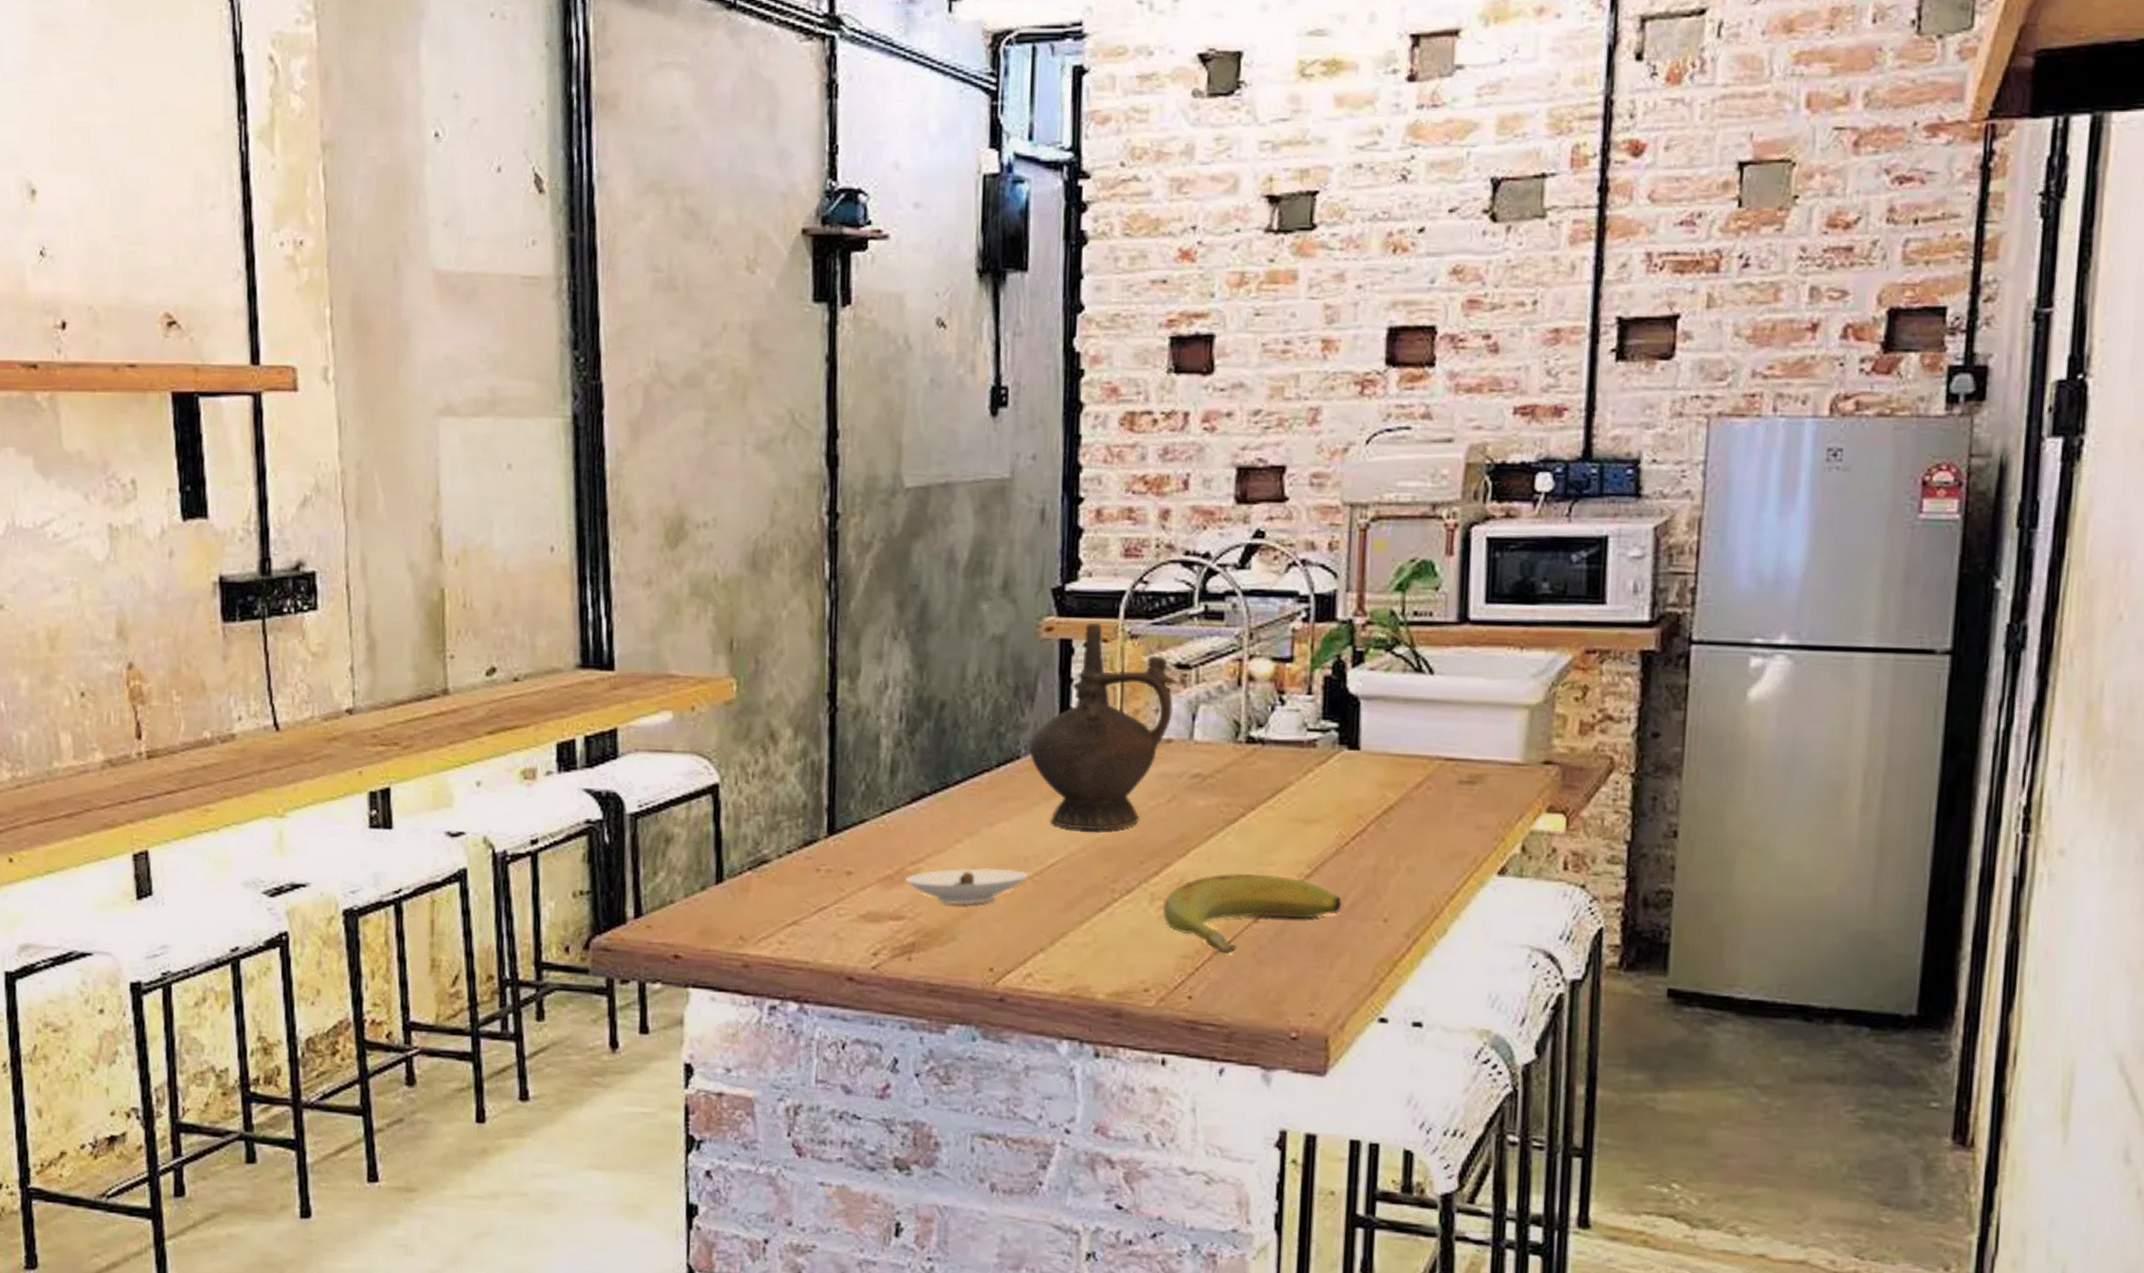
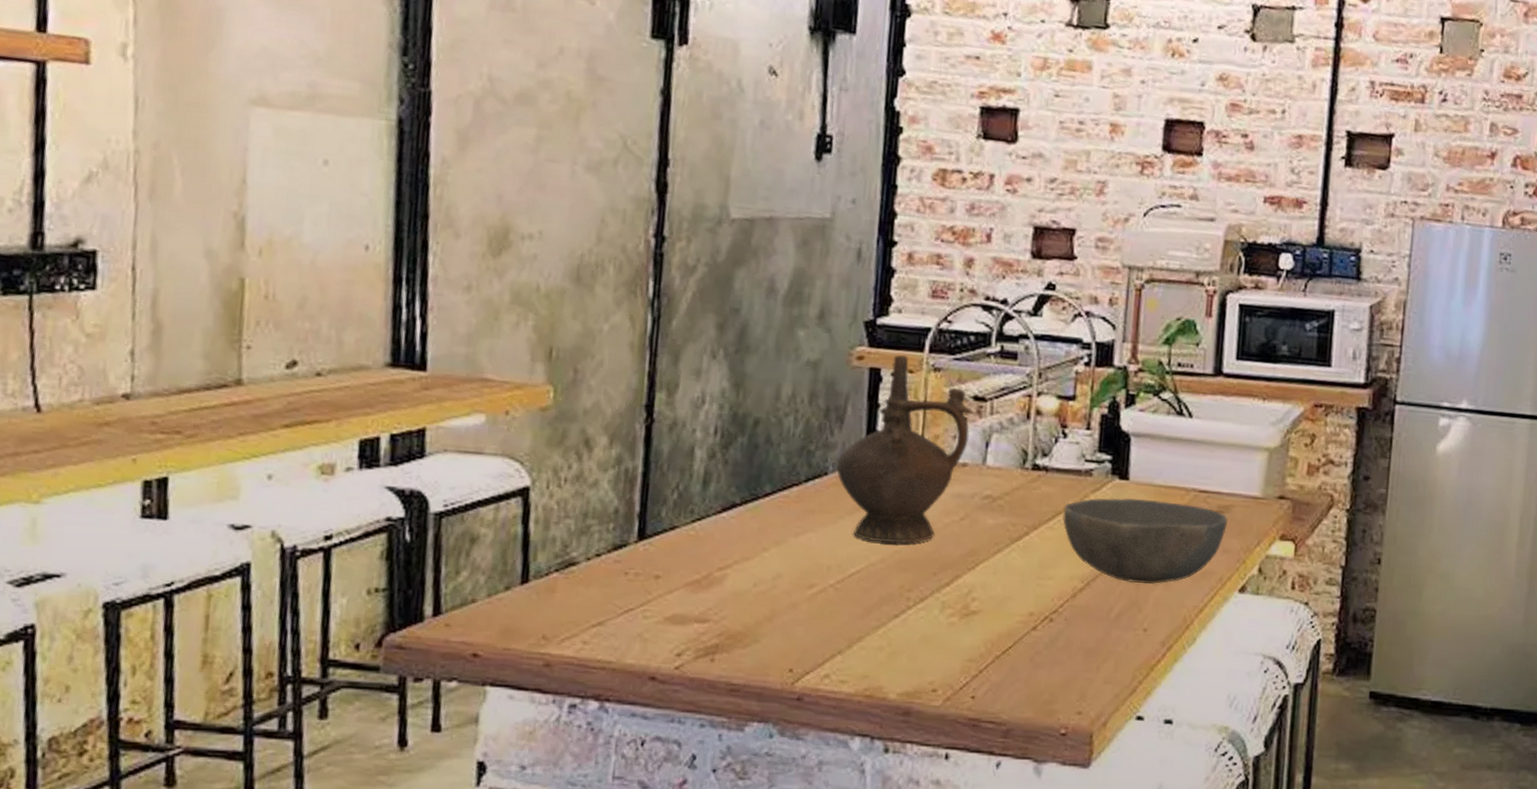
saucer: present [905,868,1027,905] -> none [712,575,829,609]
banana: present [1162,873,1342,954] -> none [951,586,1109,658]
bowl: none [1284,770,1482,869] -> present [1063,497,1228,585]

